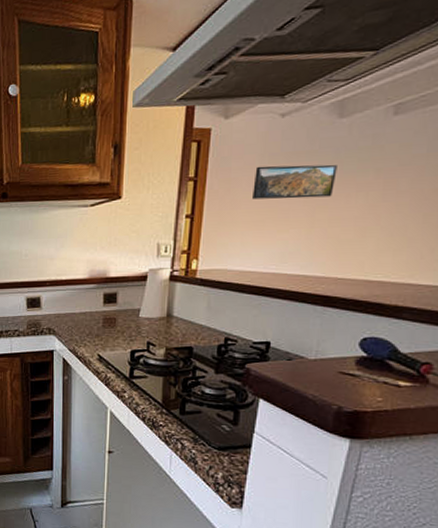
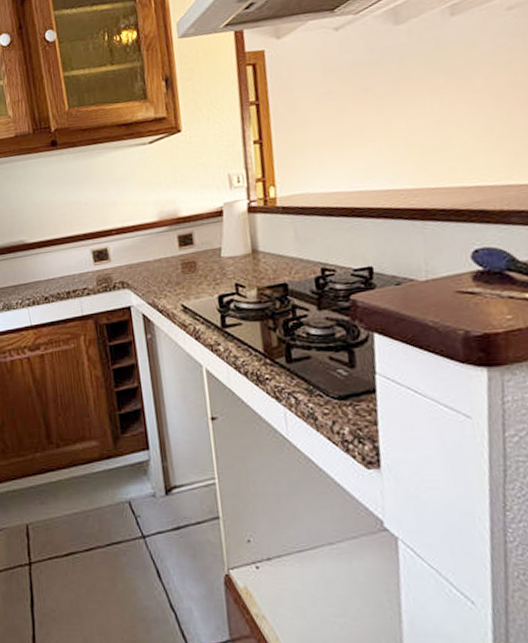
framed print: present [252,164,337,200] -> none [318,71,406,117]

